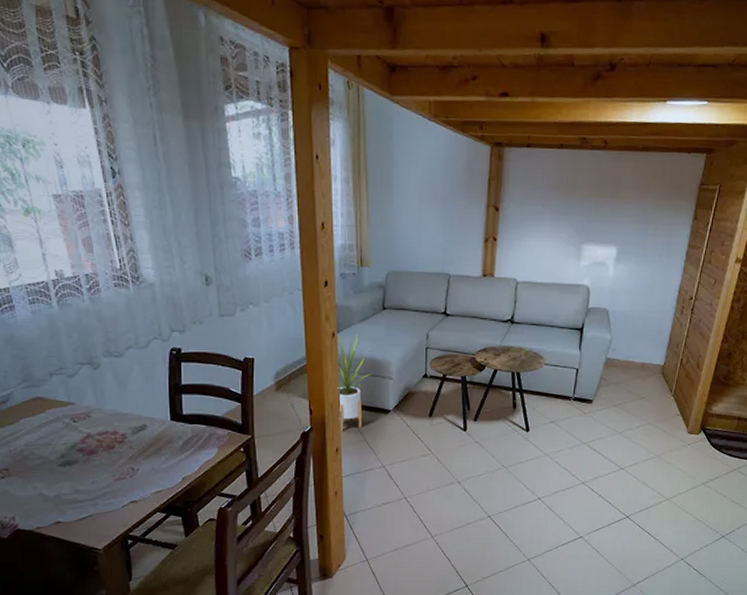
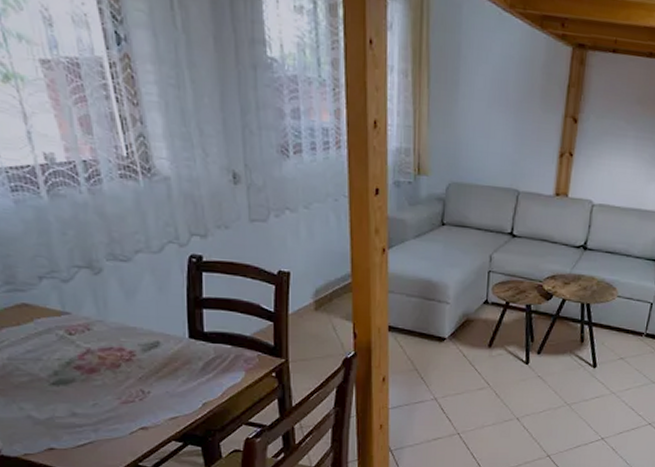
house plant: present [336,333,373,431] -> none [385,249,428,359]

